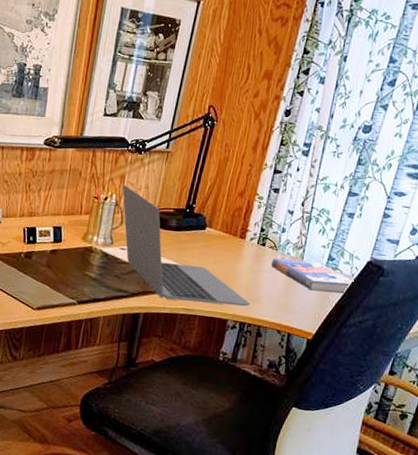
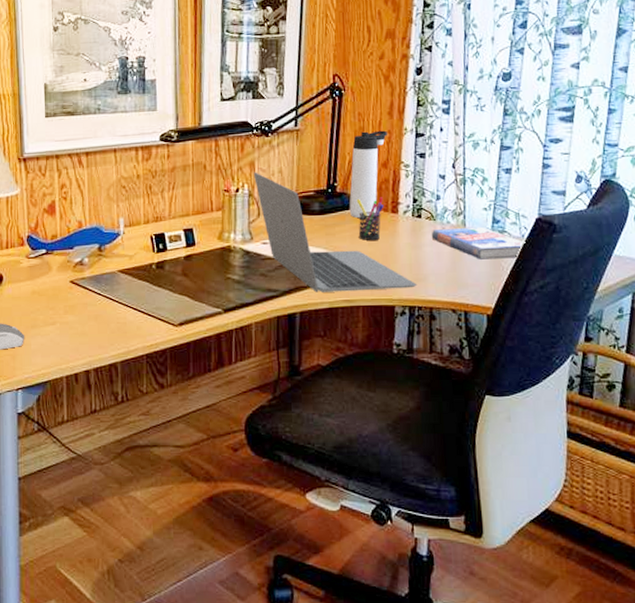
thermos bottle: none [202,161,249,240] -> present [349,130,387,219]
pen holder: none [206,222,234,260] -> present [356,197,385,240]

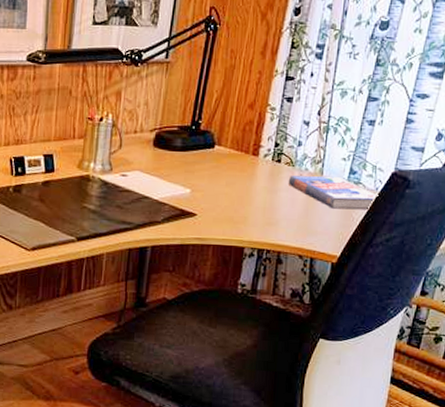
laptop: present [254,172,417,293] -> none [119,102,269,232]
thermos bottle: present [349,130,387,219] -> none [210,70,258,159]
pen holder: present [356,197,385,240] -> none [217,138,246,181]

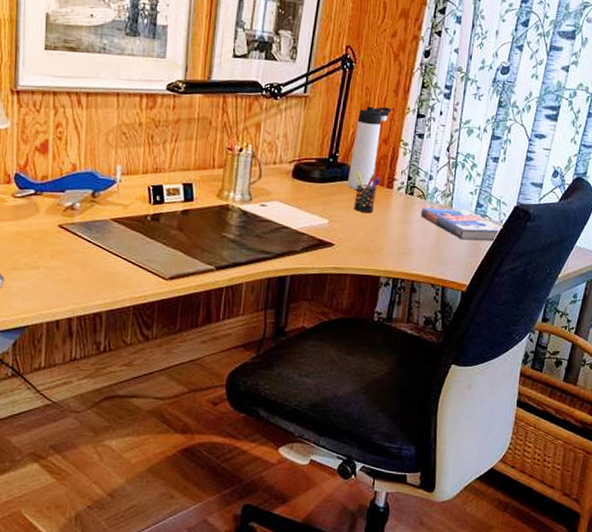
thermos bottle: none [210,70,258,159] -> present [347,106,391,191]
pen holder: none [217,138,246,181] -> present [353,171,381,213]

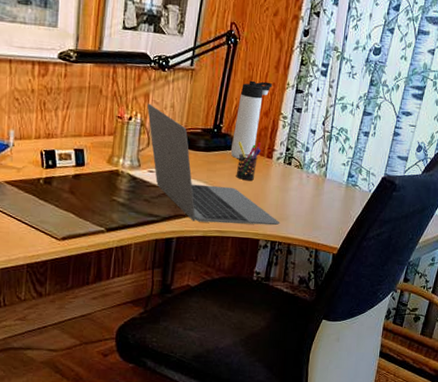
laptop: none [259,133,403,261] -> present [147,103,280,226]
book: present [420,208,503,241] -> none [297,177,371,209]

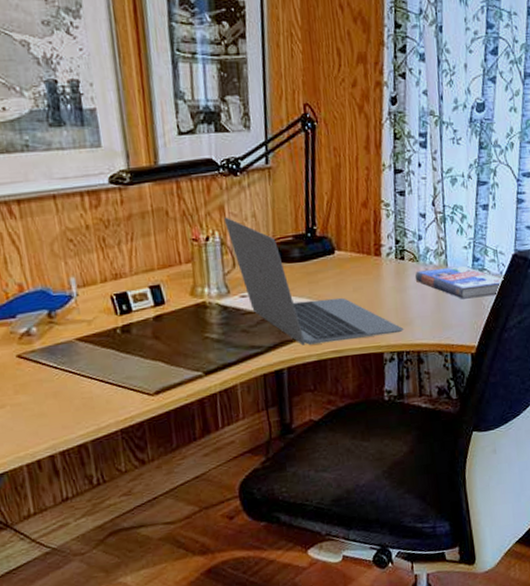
thermos bottle: present [230,80,272,160] -> none [330,166,365,264]
pen holder: present [236,142,262,180] -> none [338,239,367,287]
book: none [297,177,371,209] -> present [414,266,504,299]

